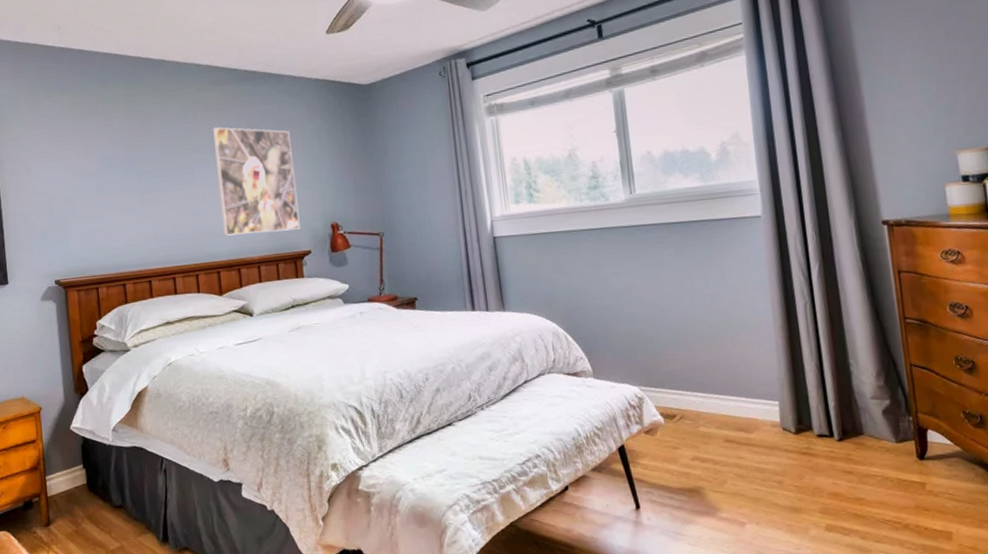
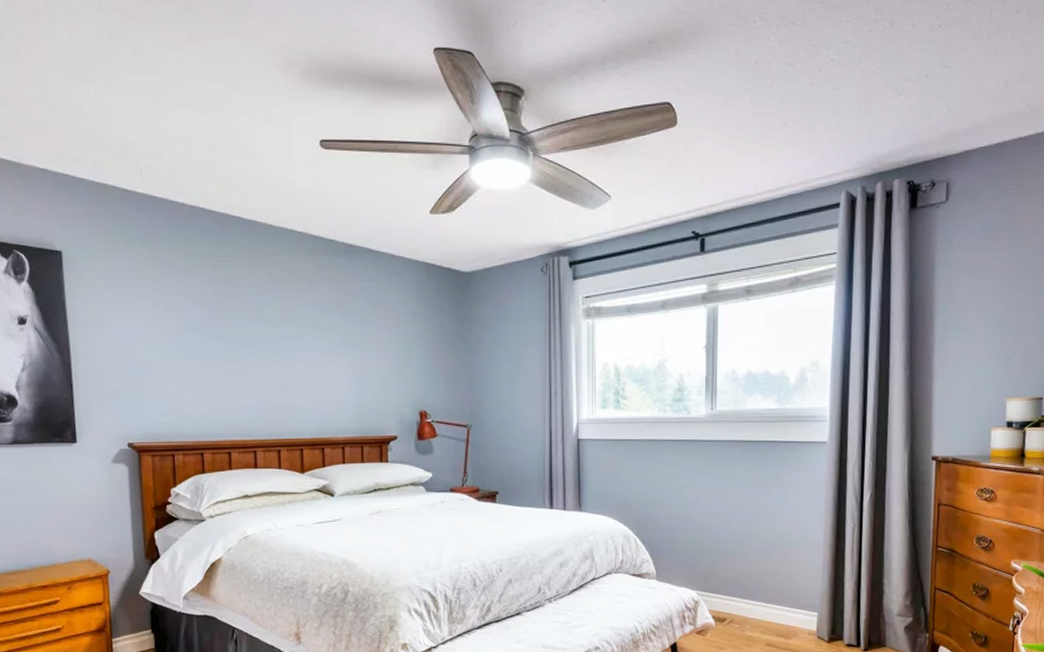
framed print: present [212,126,301,236] -> none [303,299,388,414]

